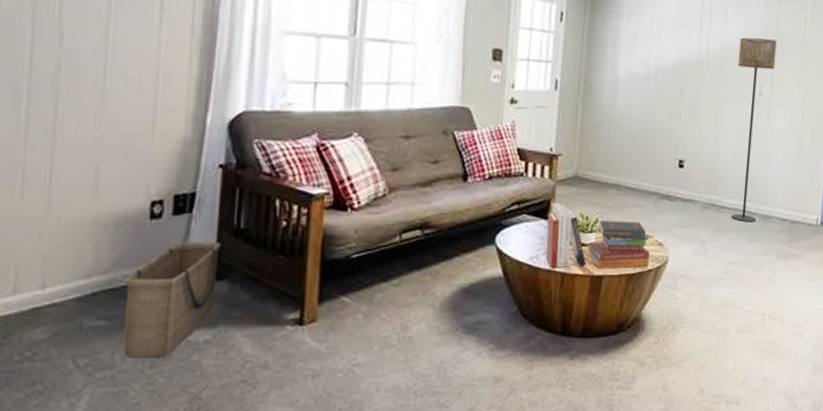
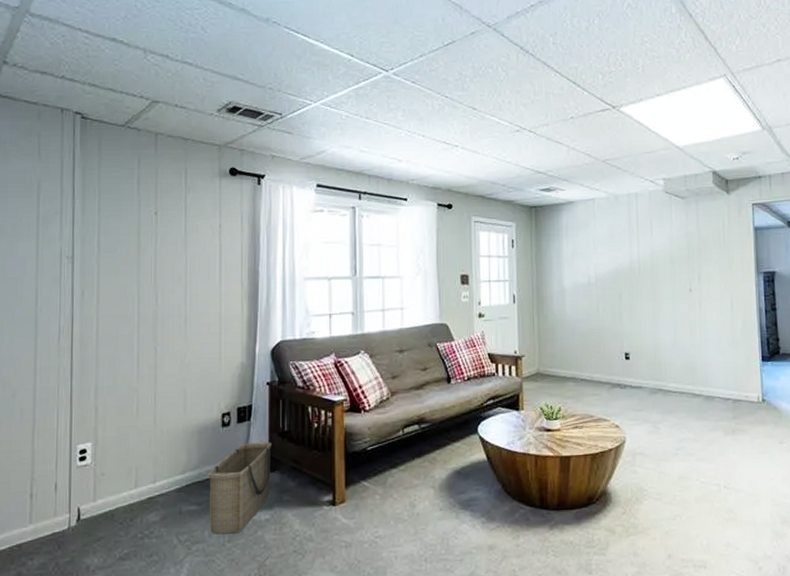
books: present [545,202,586,268] -> none [519,396,554,451]
books: present [586,221,650,269] -> none [554,408,609,451]
floor lamp: present [732,37,777,223] -> none [666,243,701,403]

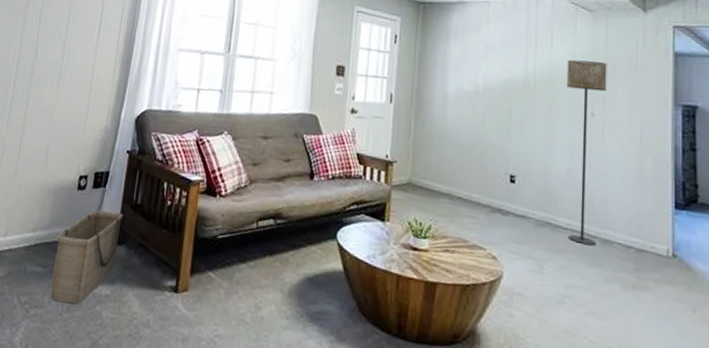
floor lamp: none [666,243,701,403] -> present [566,60,607,246]

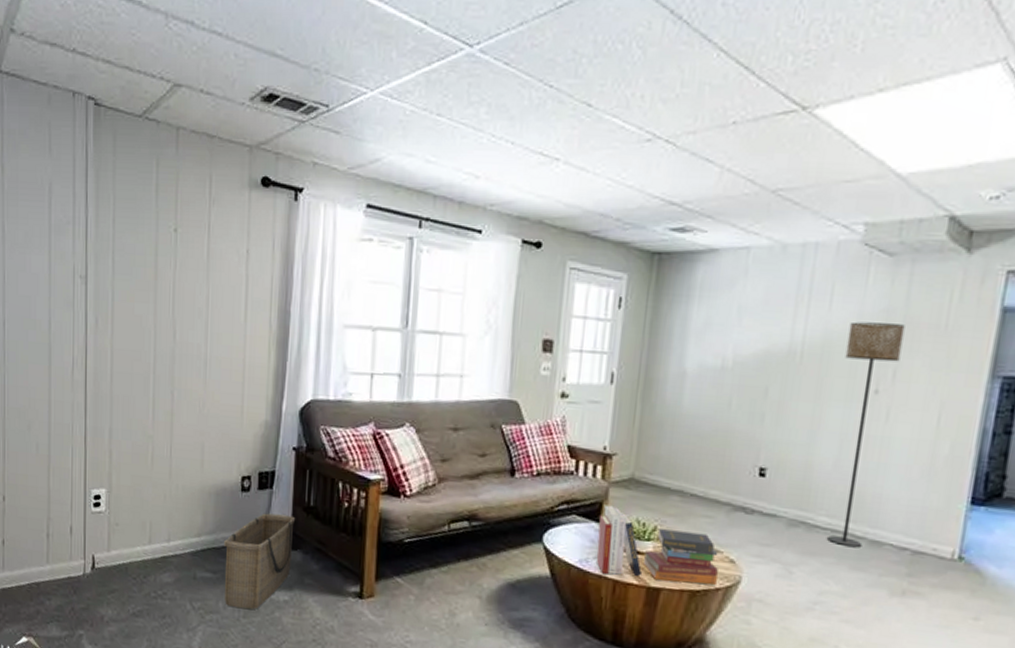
books: none [382,205,420,271] -> present [596,505,642,576]
books: none [420,228,483,280] -> present [642,529,718,585]

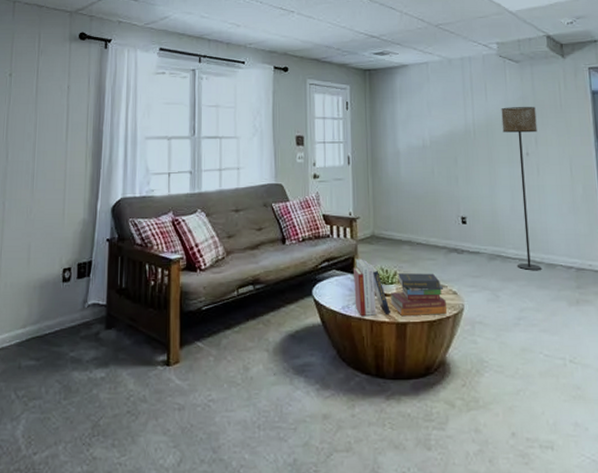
basket: present [224,513,296,610] -> none [46,298,110,391]

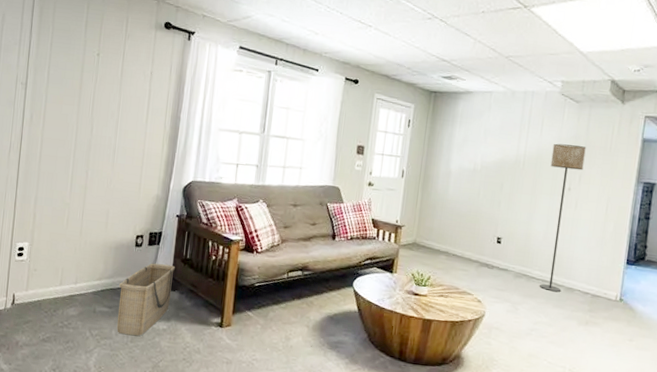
basket: none [46,298,110,391] -> present [117,263,176,336]
books: present [354,259,390,316] -> none [389,261,420,311]
books: present [390,273,447,317] -> none [420,278,470,317]

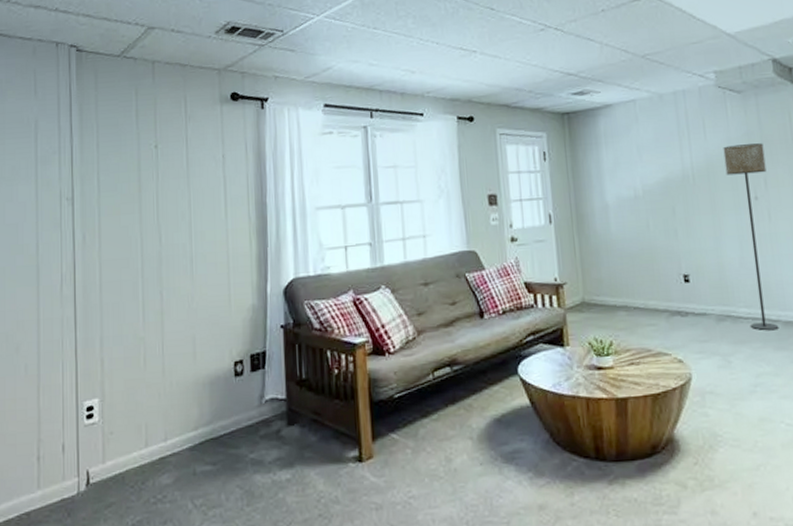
basket: present [117,263,176,336] -> none [222,392,290,497]

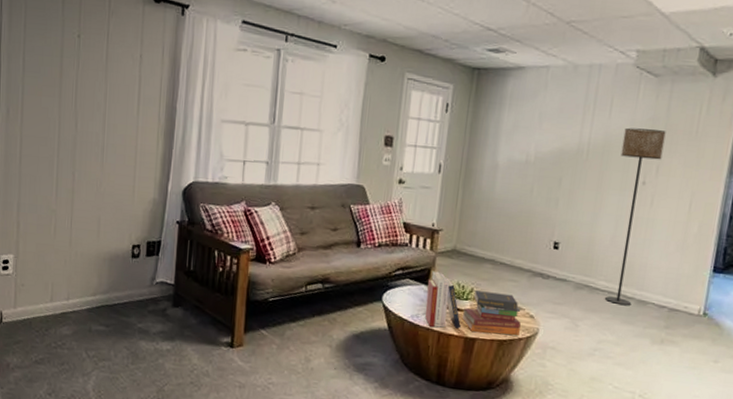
books: none [563,329,608,393] -> present [425,271,461,328]
books: none [606,340,672,391] -> present [461,290,521,336]

